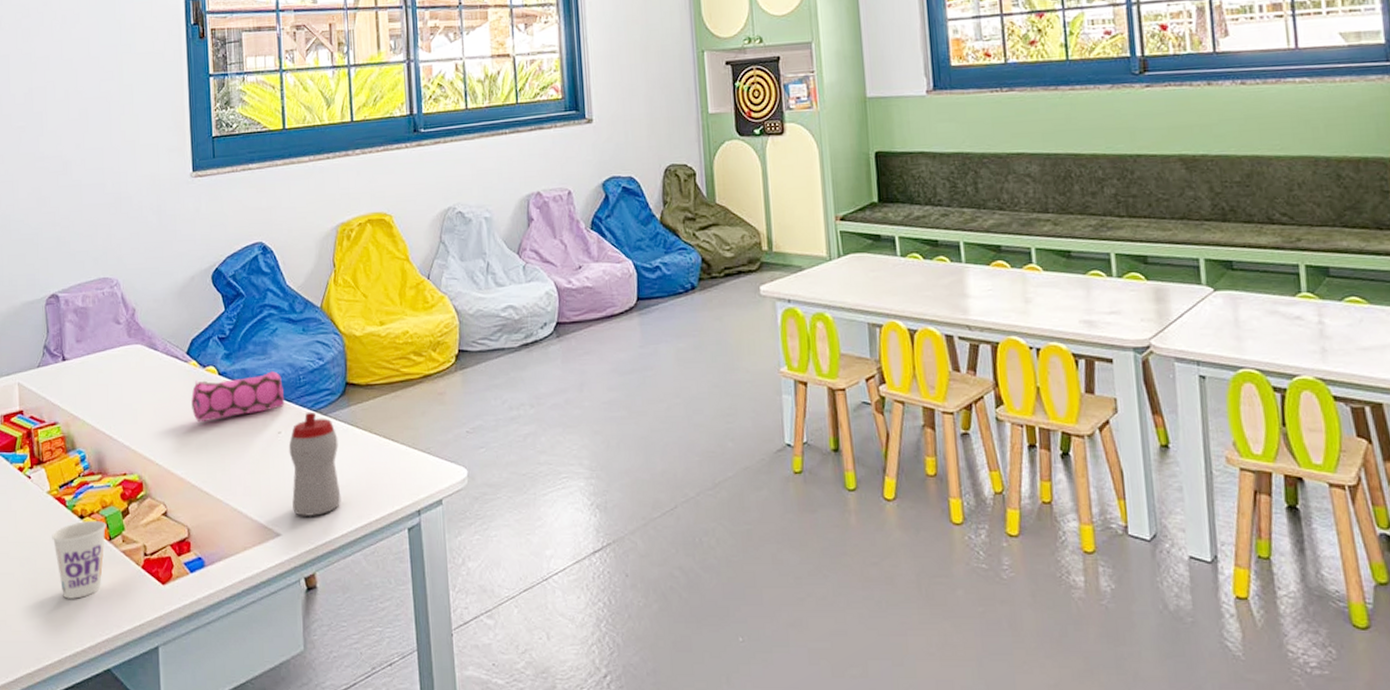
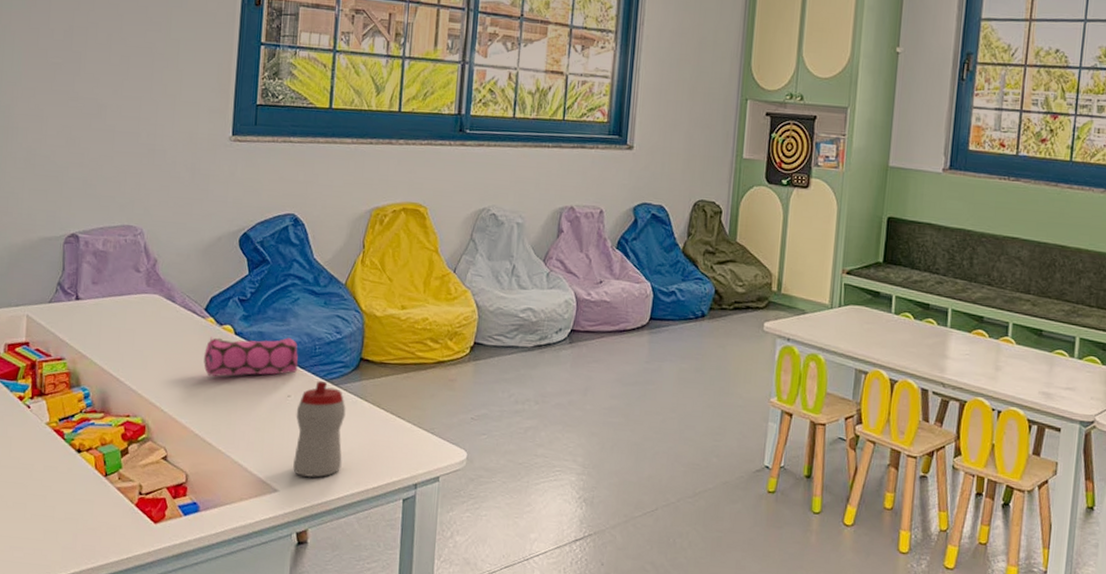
cup: present [52,521,107,599] -> none [46,455,104,527]

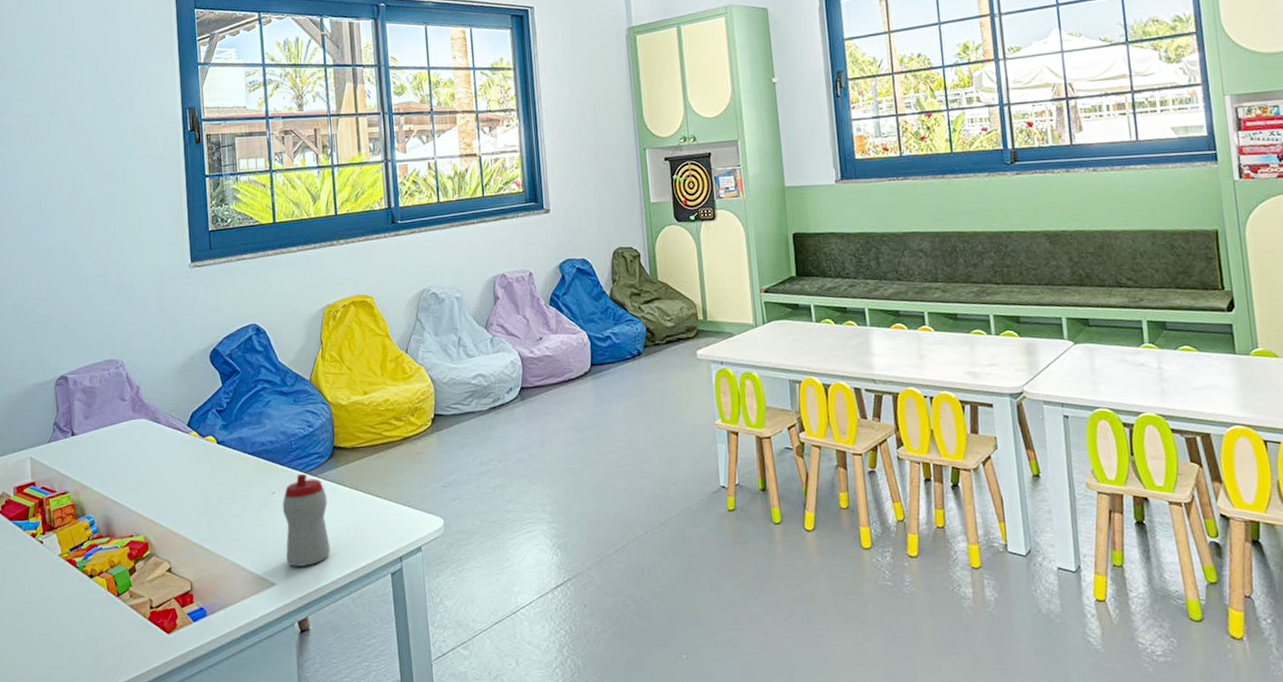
pencil case: present [203,336,298,377] -> none [192,438,278,486]

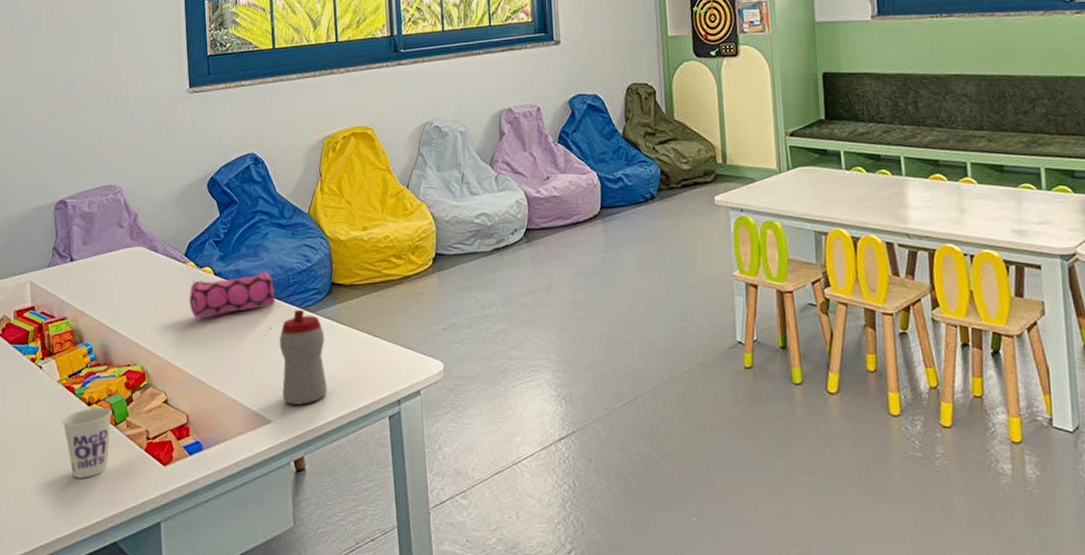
cup: none [63,579,115,651] -> present [62,408,113,478]
pencil case: none [192,438,278,486] -> present [189,272,276,318]

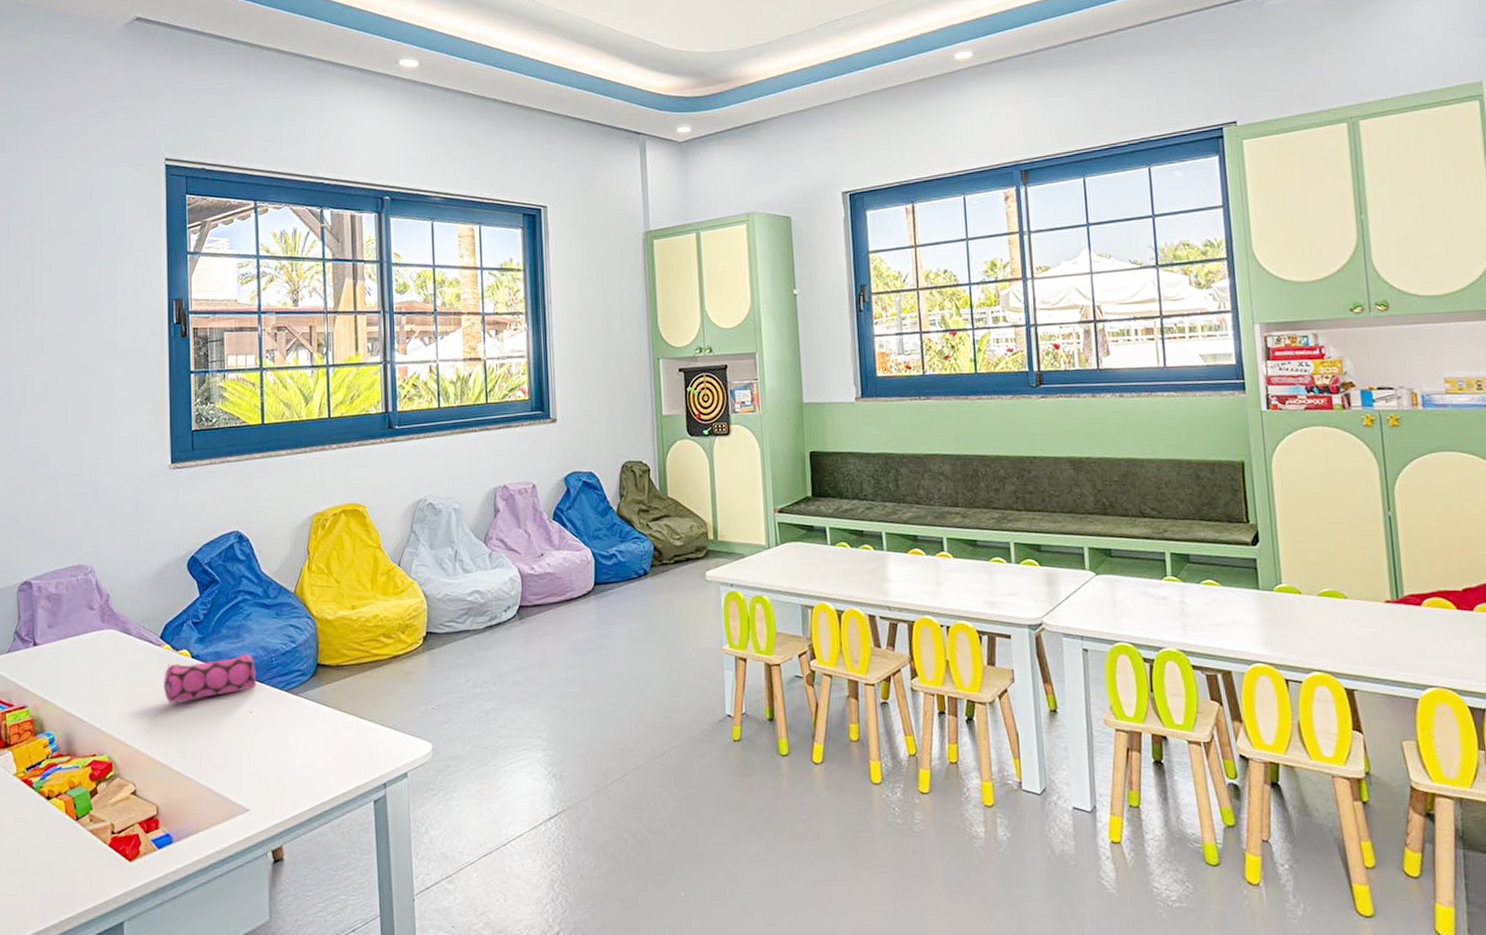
cup: present [62,408,113,478] -> none [17,801,74,879]
sippy cup: present [279,309,328,406] -> none [259,692,310,793]

